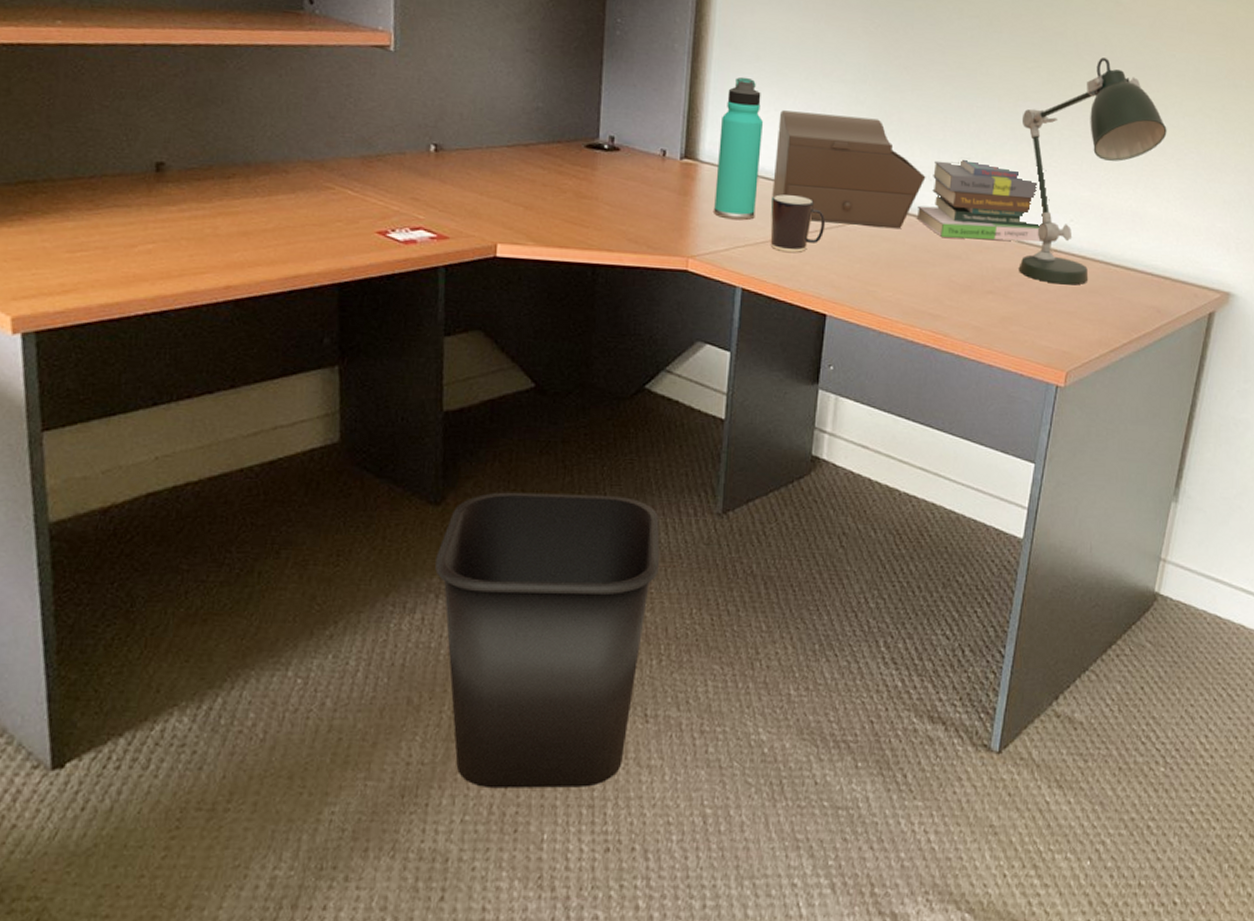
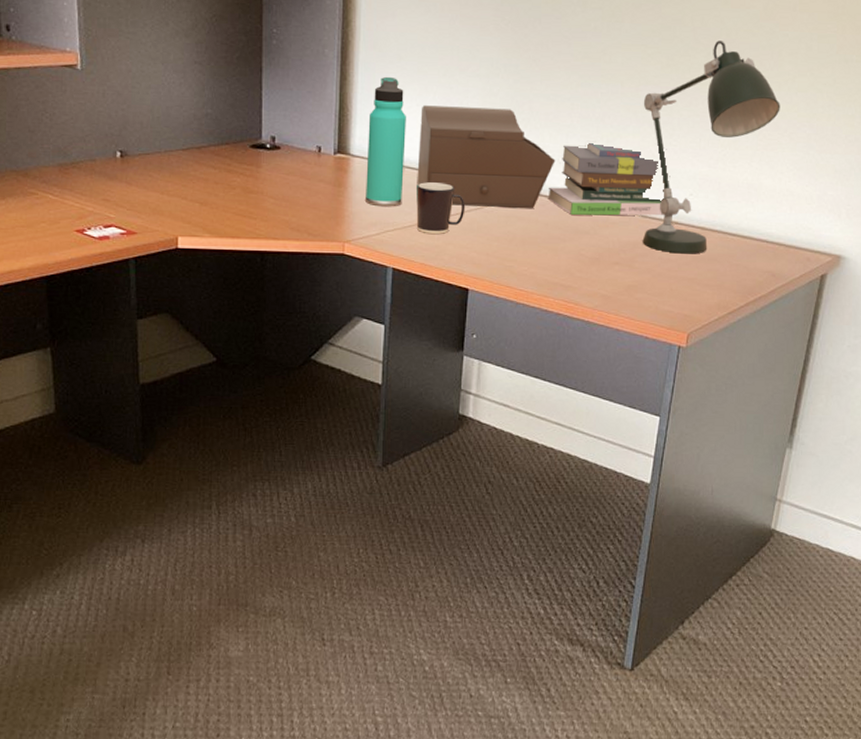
waste bin: present [435,492,660,789] -> none [140,452,330,701]

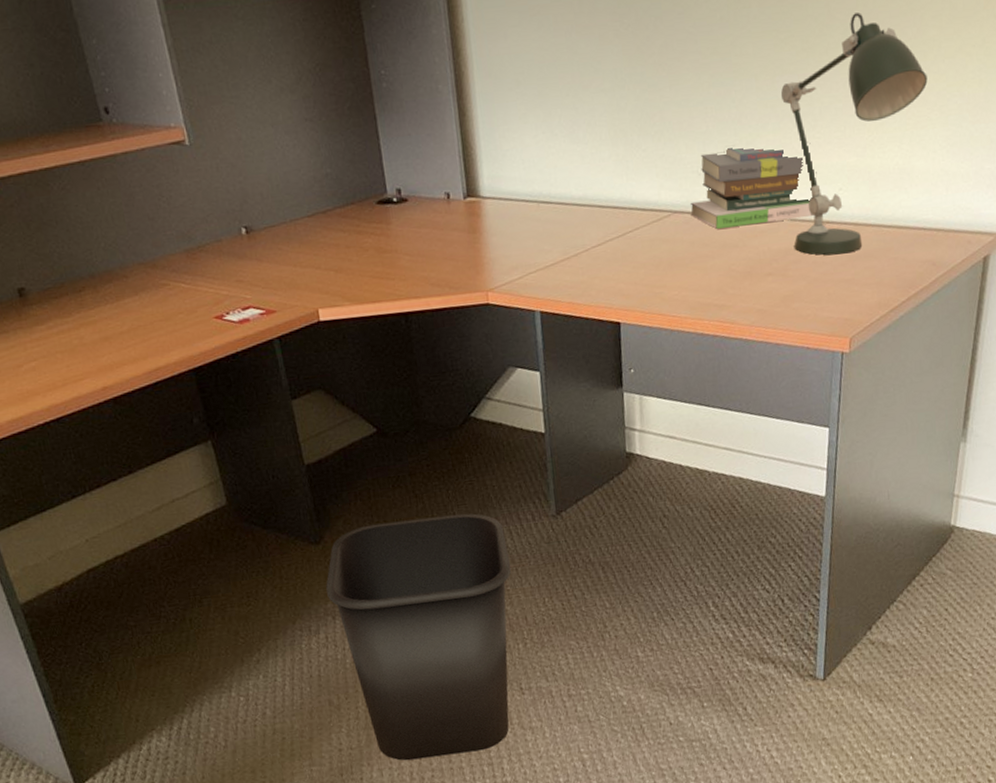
waste bin: none [140,452,330,701] -> present [326,513,511,760]
thermos bottle: present [366,76,406,207] -> none [494,105,541,249]
mug: present [416,181,466,235] -> none [553,213,607,271]
sewing box: present [417,105,556,208] -> none [547,123,695,236]

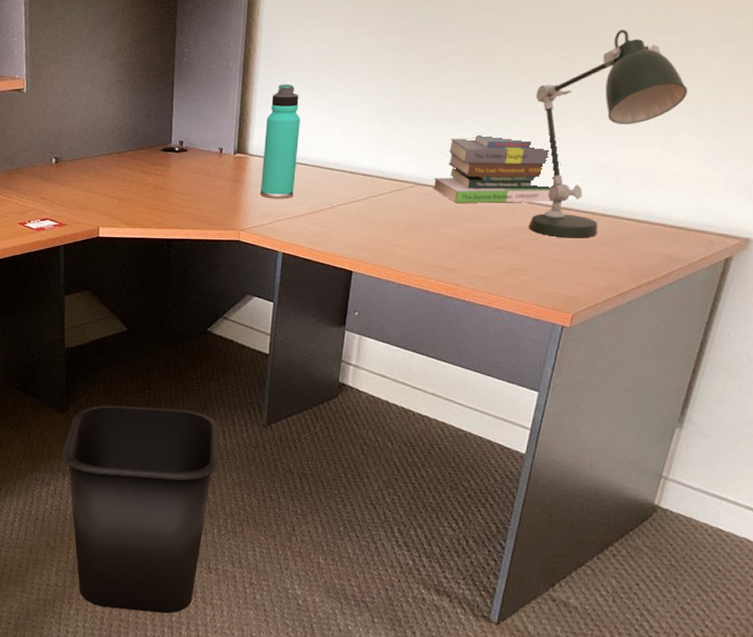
thermos bottle: none [494,105,541,249] -> present [260,83,300,199]

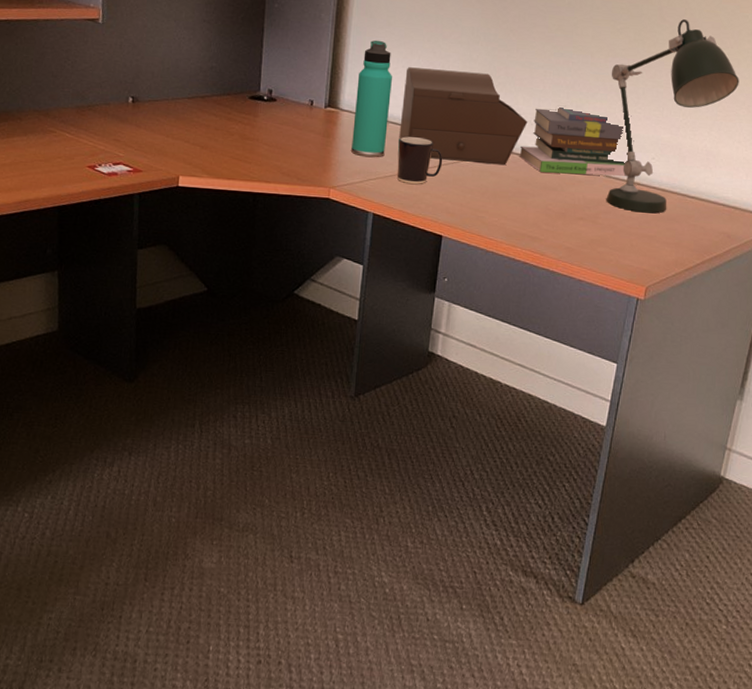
waste bin: present [62,405,219,614] -> none [129,373,304,611]
mug: none [306,175,353,223] -> present [397,136,443,185]
sewing box: none [308,107,443,197] -> present [399,67,528,165]

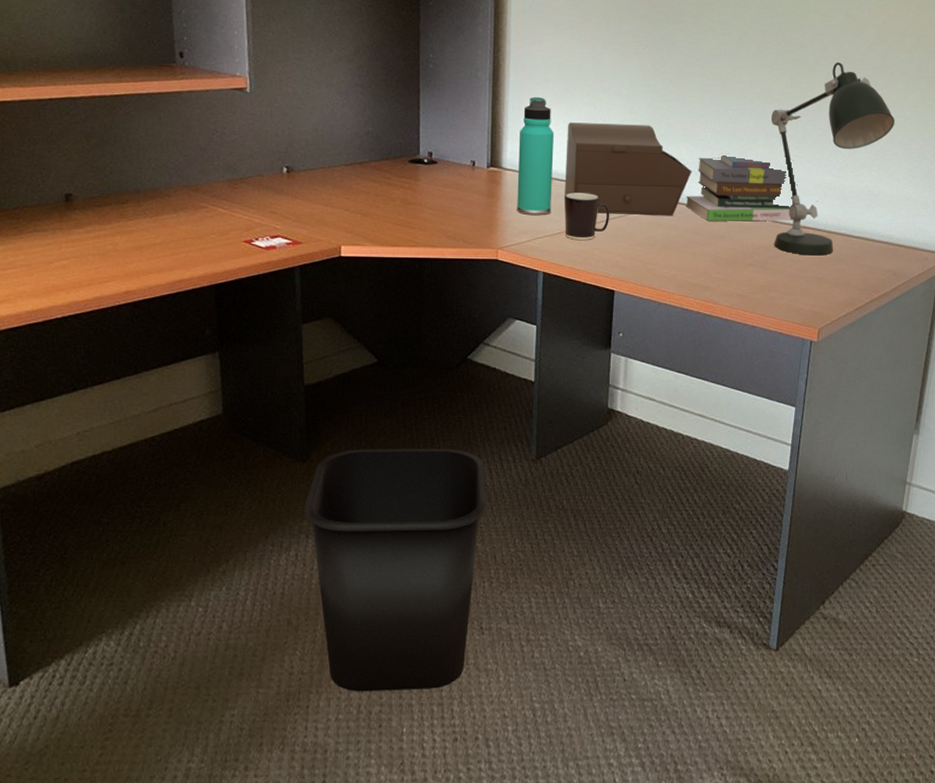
waste bin: none [129,373,304,611] -> present [305,448,487,692]

